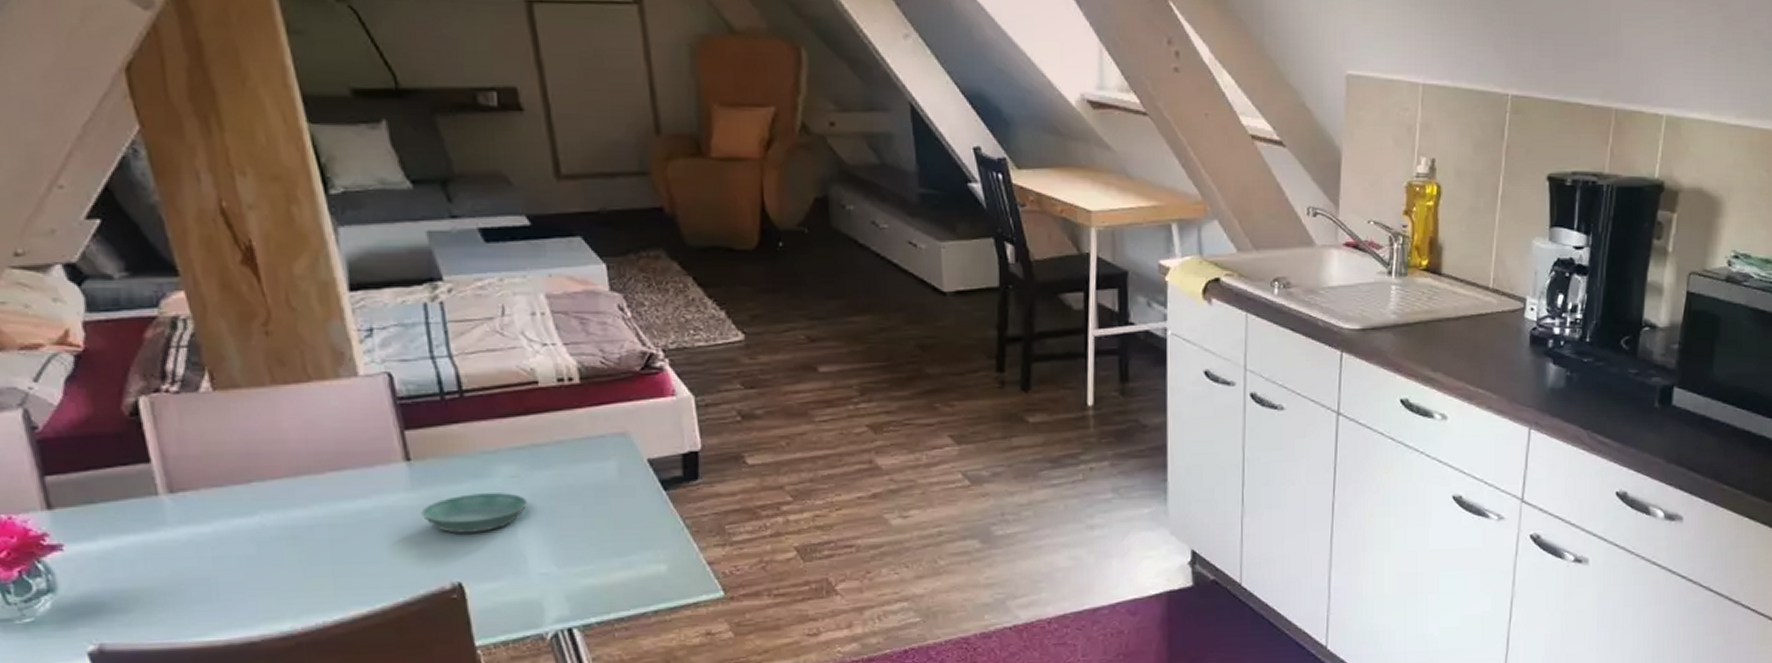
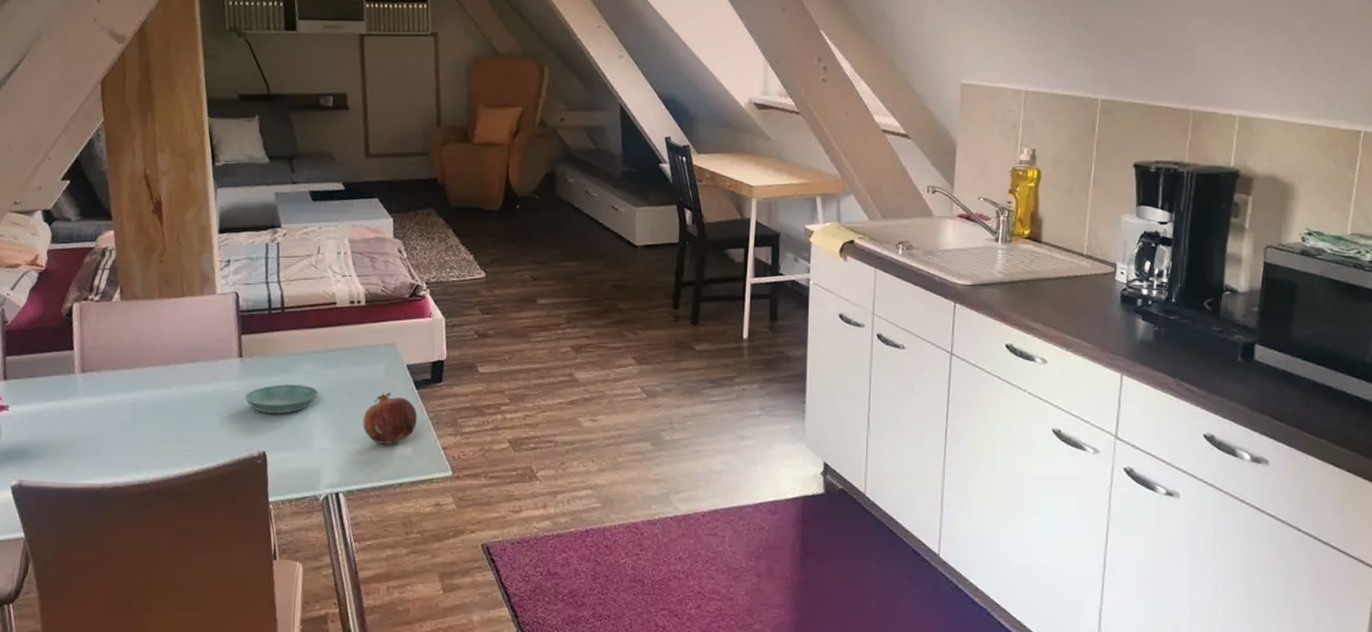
fruit: none [594,496,671,563] -> present [363,392,418,444]

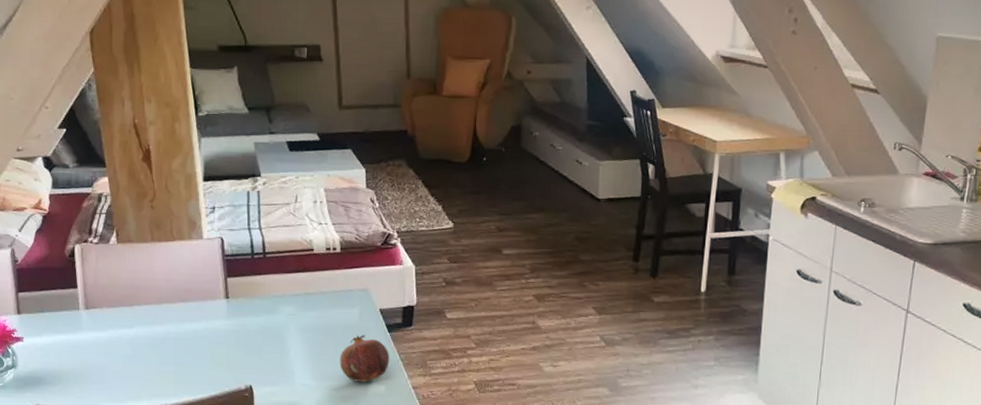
saucer: present [244,384,319,414] -> none [232,324,299,352]

